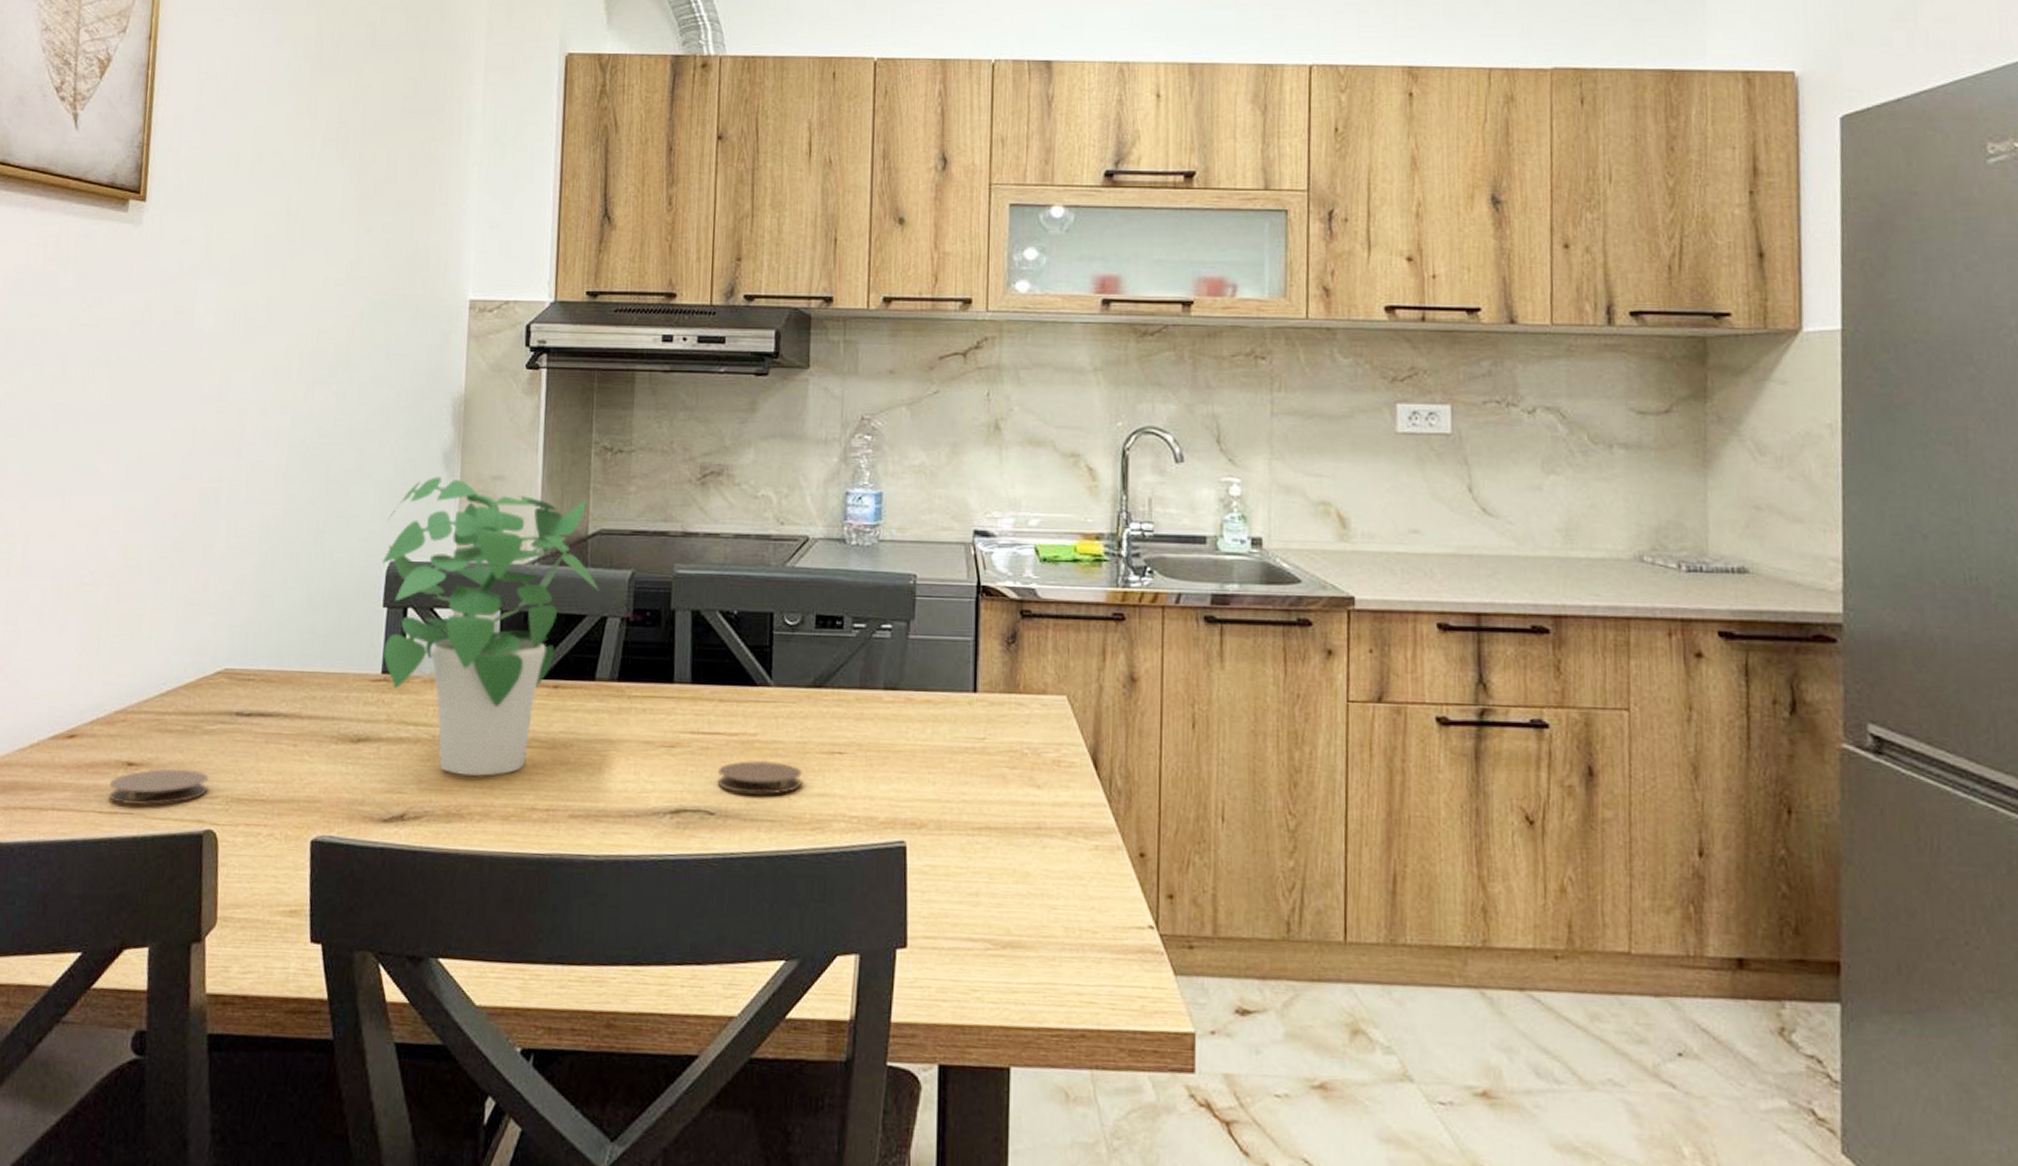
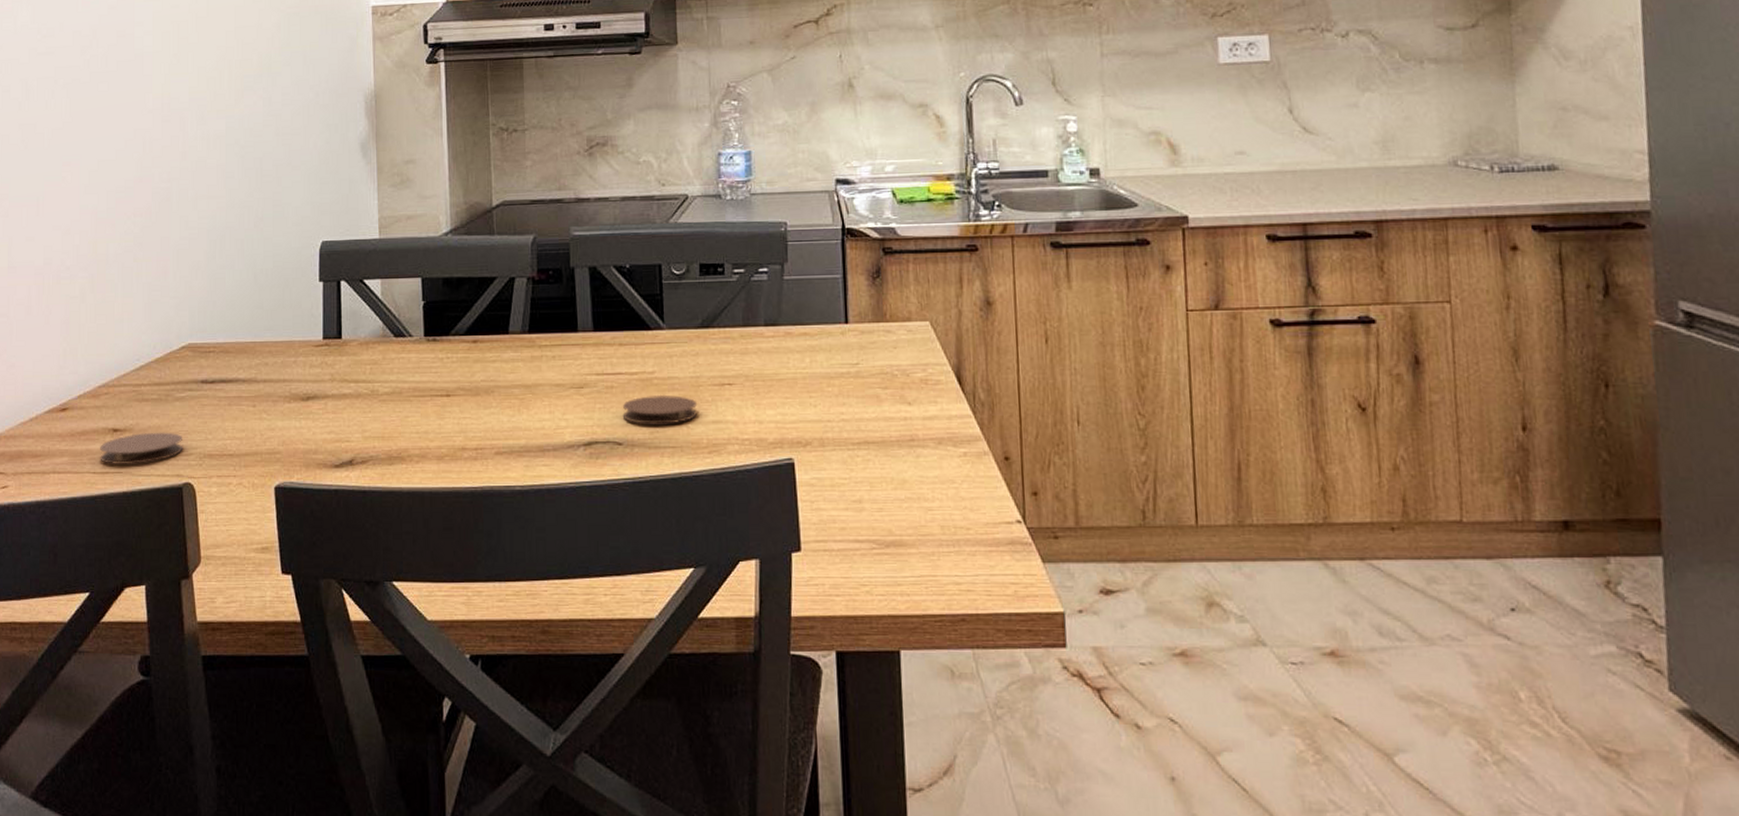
potted plant: present [381,476,600,777] -> none [314,164,507,424]

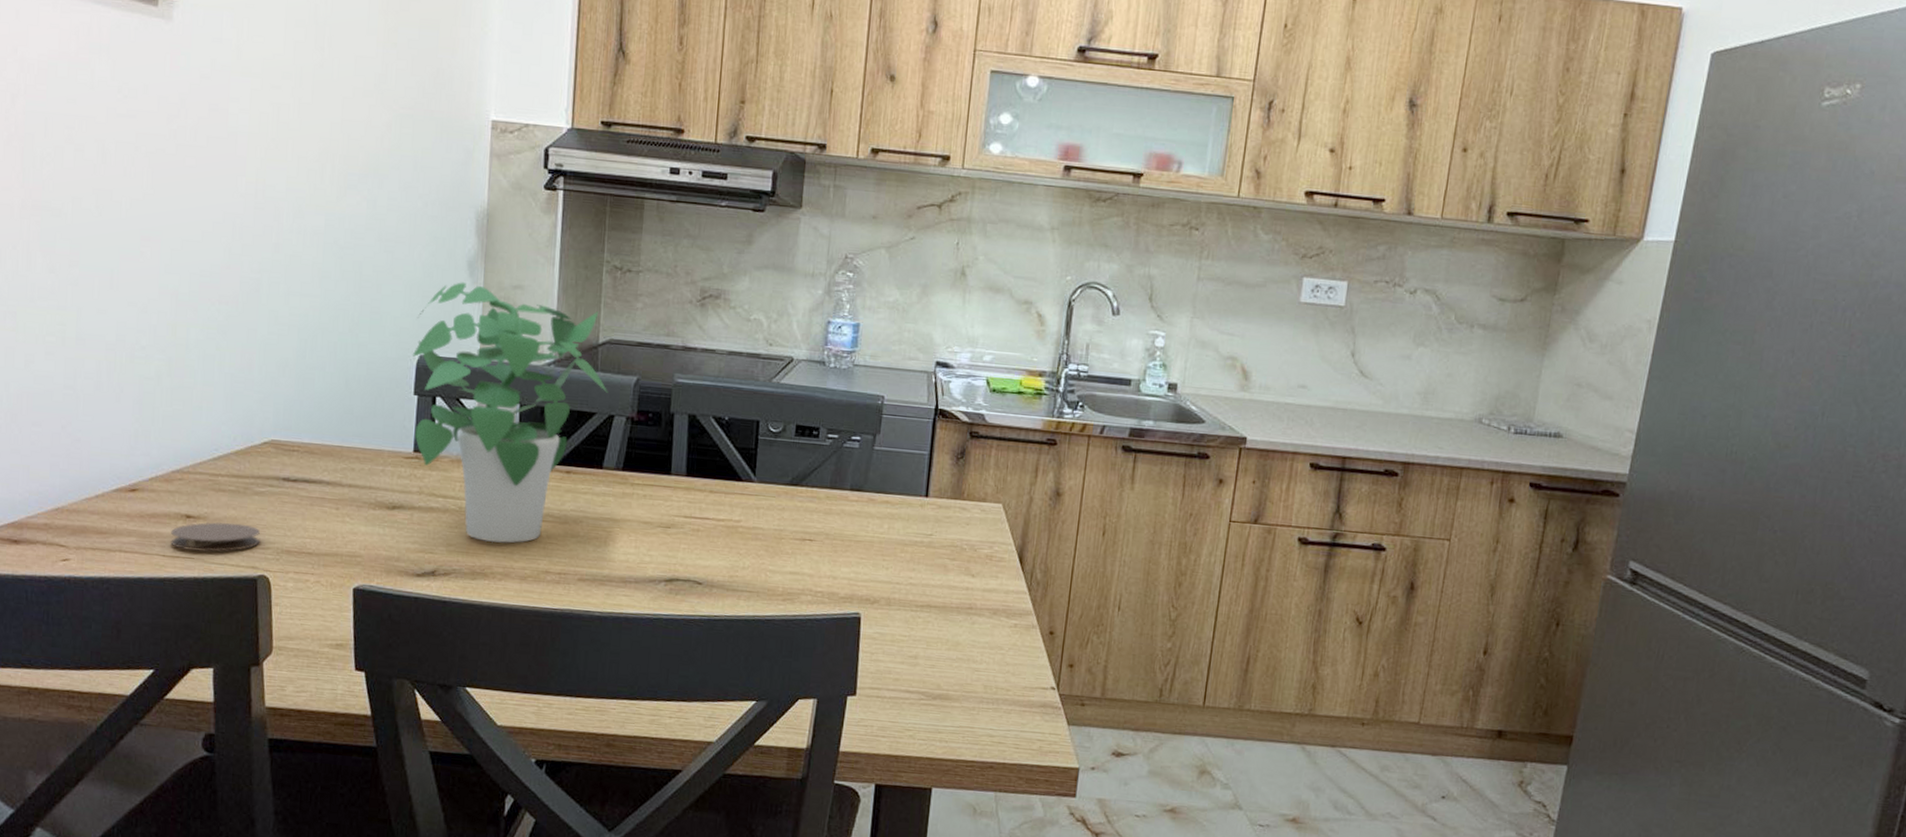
potted plant: none [314,164,507,424] -> present [412,282,608,543]
coaster: present [622,394,697,425] -> none [705,542,777,571]

